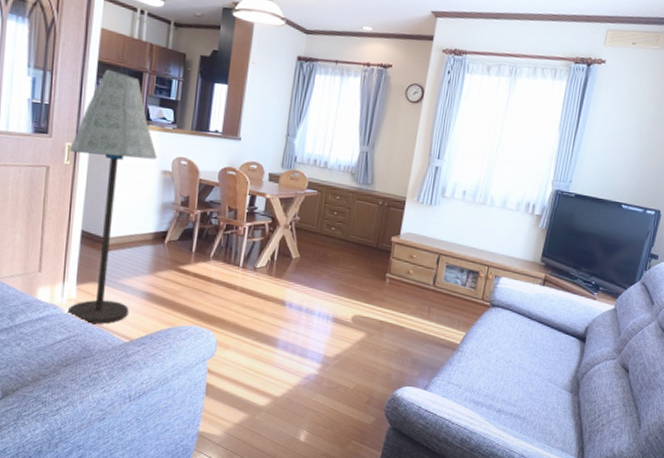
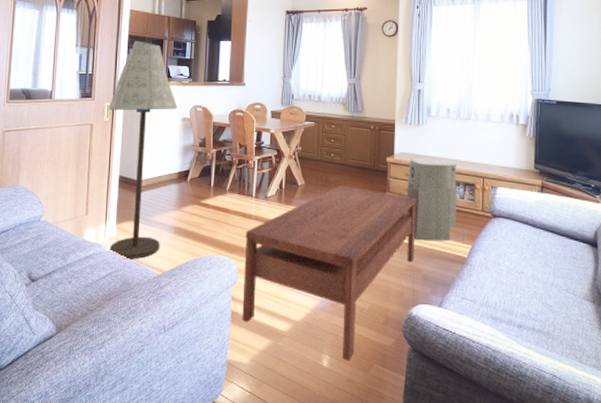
coffee table: none [218,262,417,437] -> present [242,185,416,361]
air purifier: none [404,239,464,327] -> present [405,157,457,241]

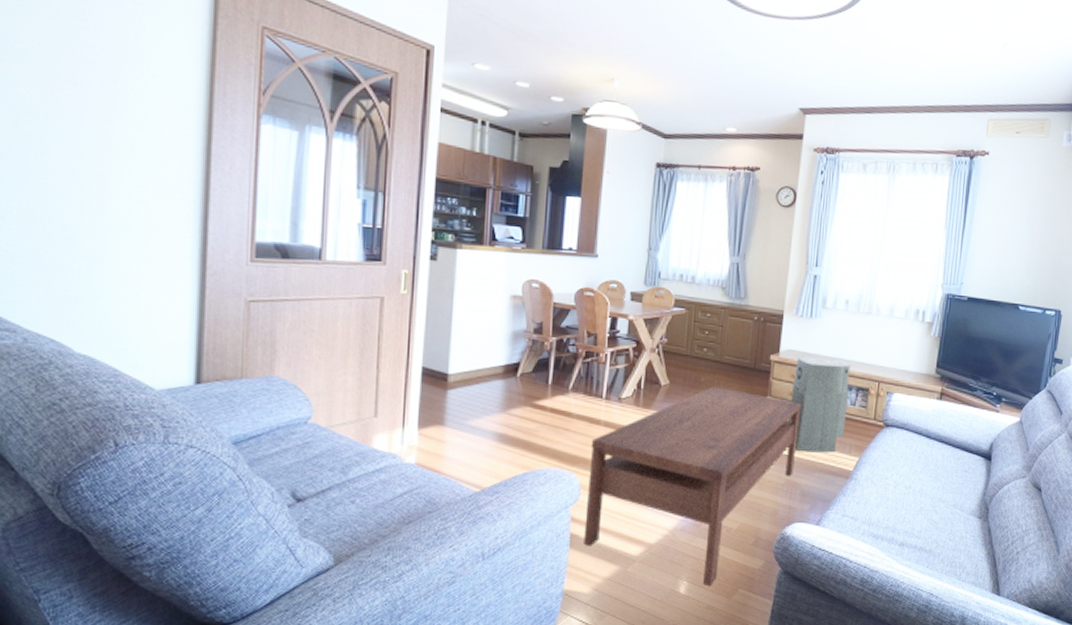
floor lamp: present [108,40,177,260] -> none [406,186,505,473]

